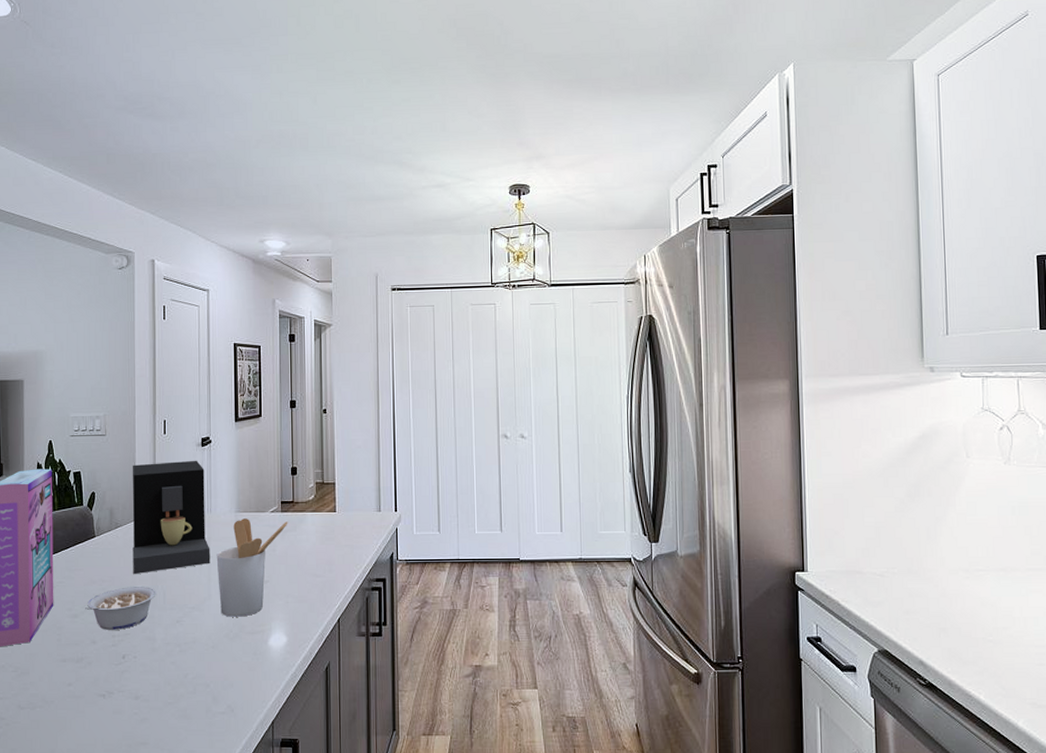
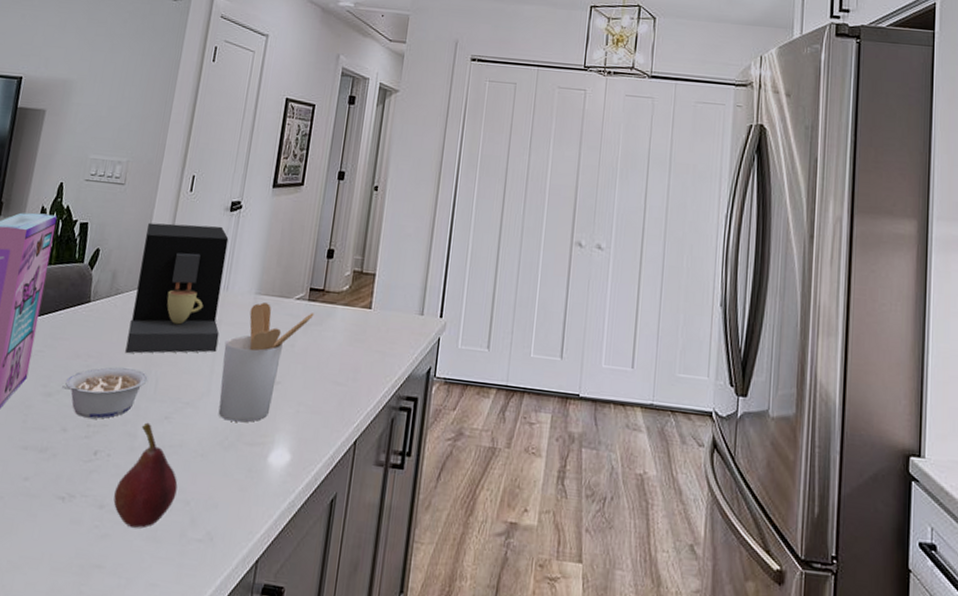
fruit: none [146,627,197,710] -> present [113,422,178,529]

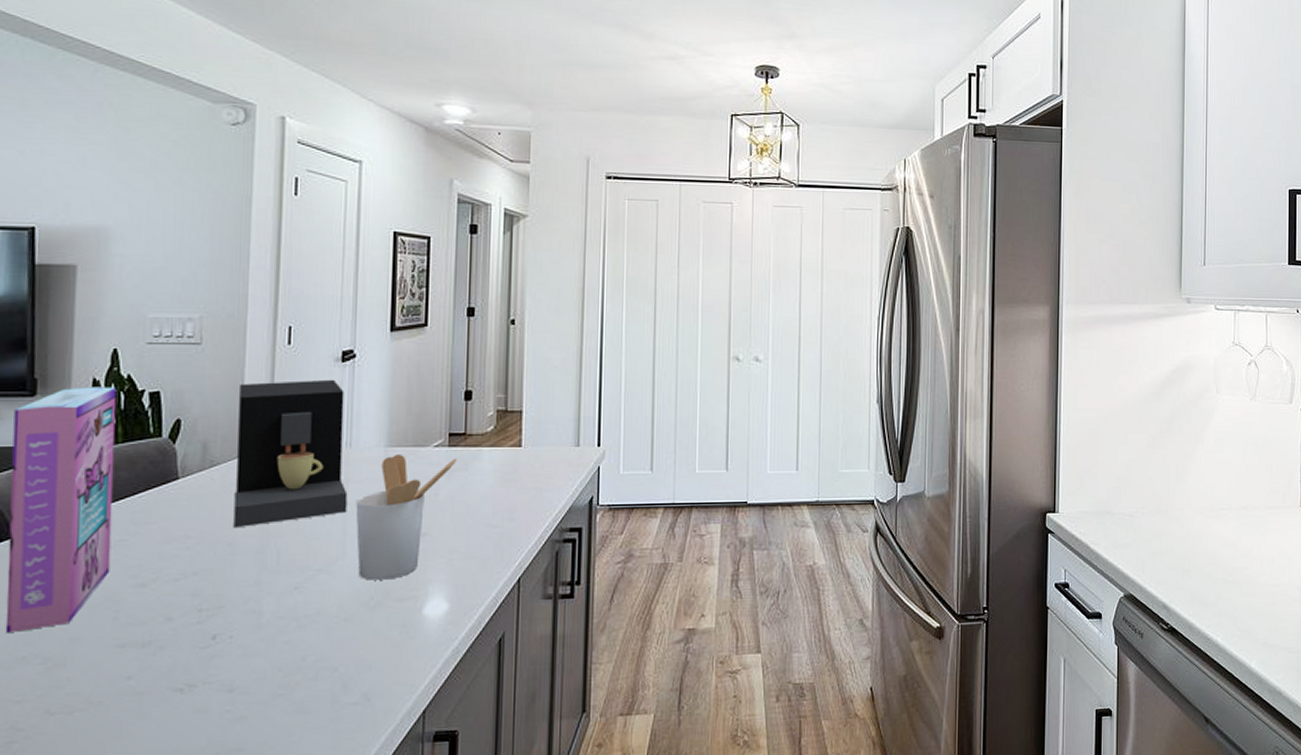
legume: present [62,367,148,419] -> none [158,544,267,603]
fruit: present [113,422,178,529] -> none [245,596,321,705]

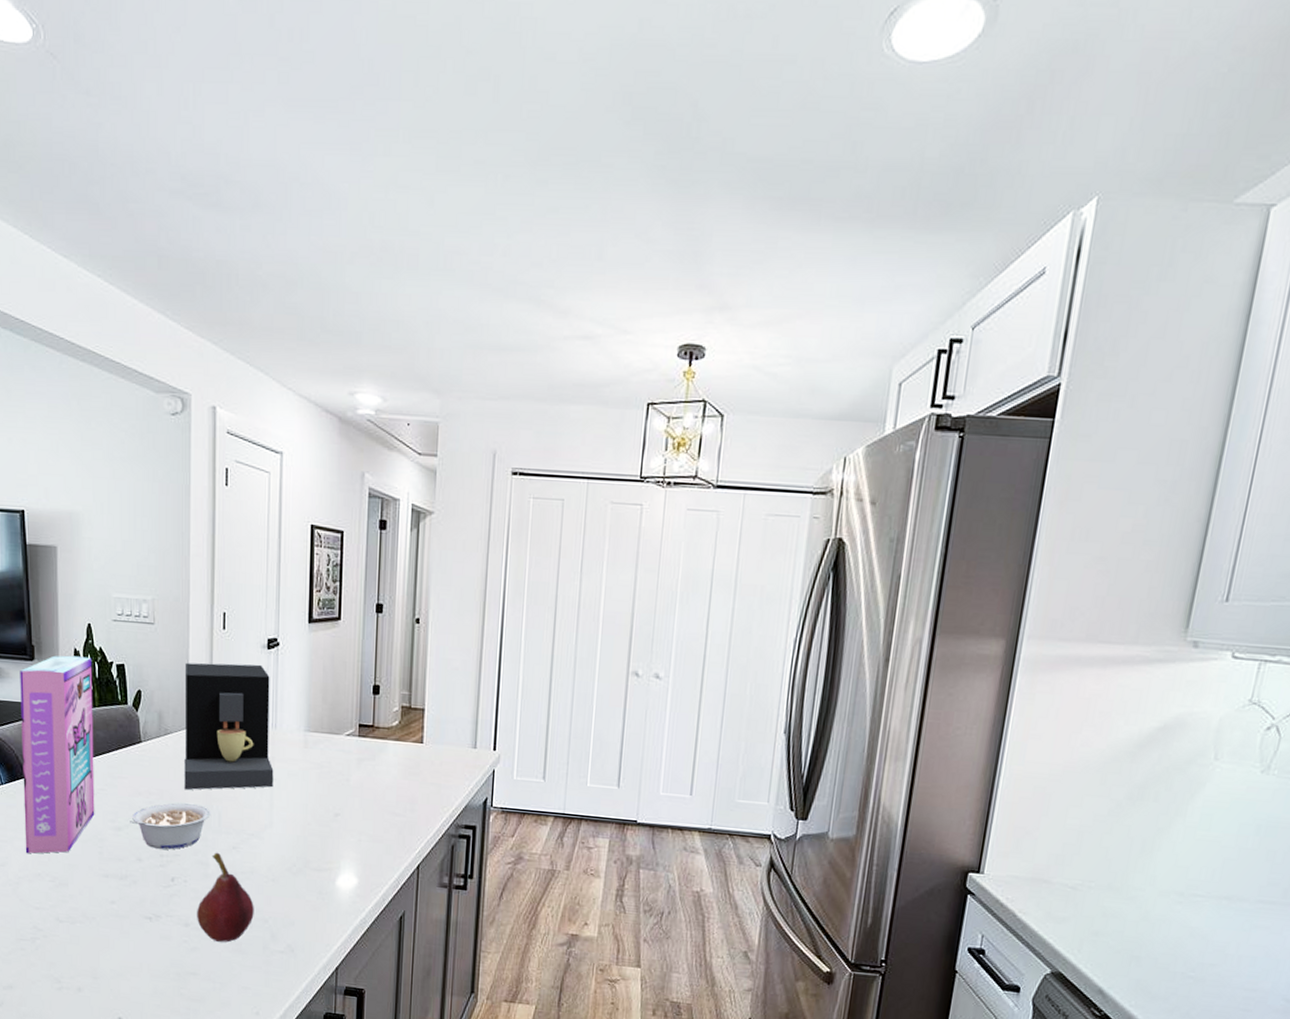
legume: none [158,544,267,603] -> present [130,803,211,850]
fruit: none [245,596,321,705] -> present [197,852,254,943]
utensil holder: present [355,455,457,580] -> none [280,739,366,851]

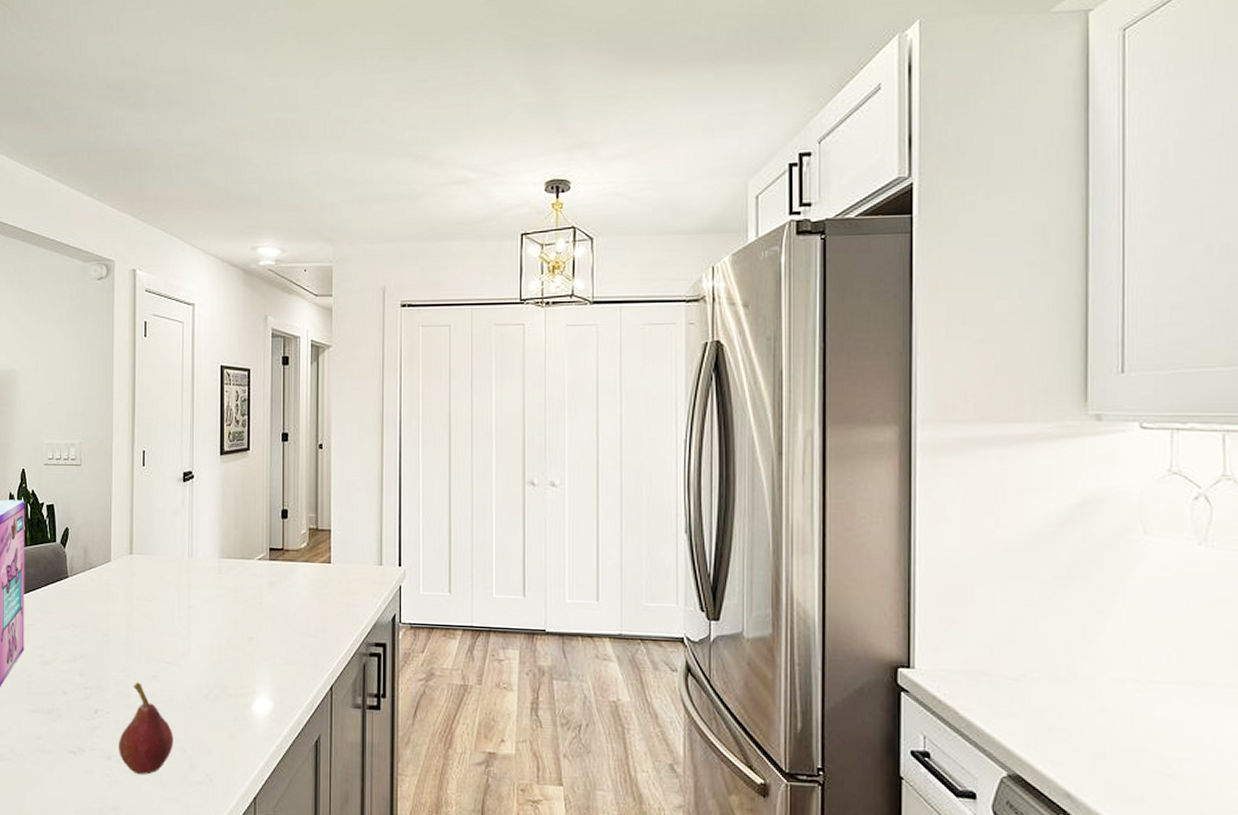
legume: present [130,803,211,850] -> none [56,634,132,682]
coffee maker: present [184,662,274,790] -> none [107,497,190,622]

